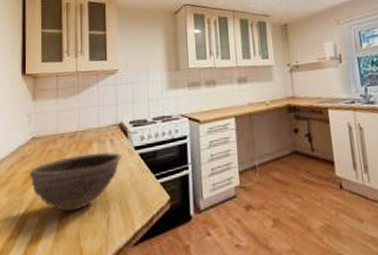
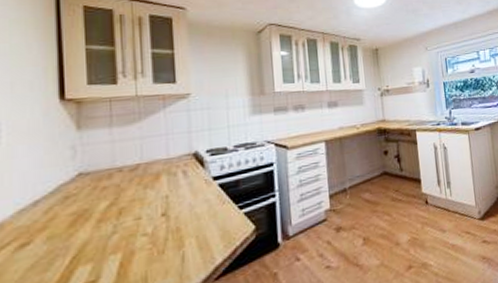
bowl: present [30,152,121,212] -> none [77,184,197,254]

